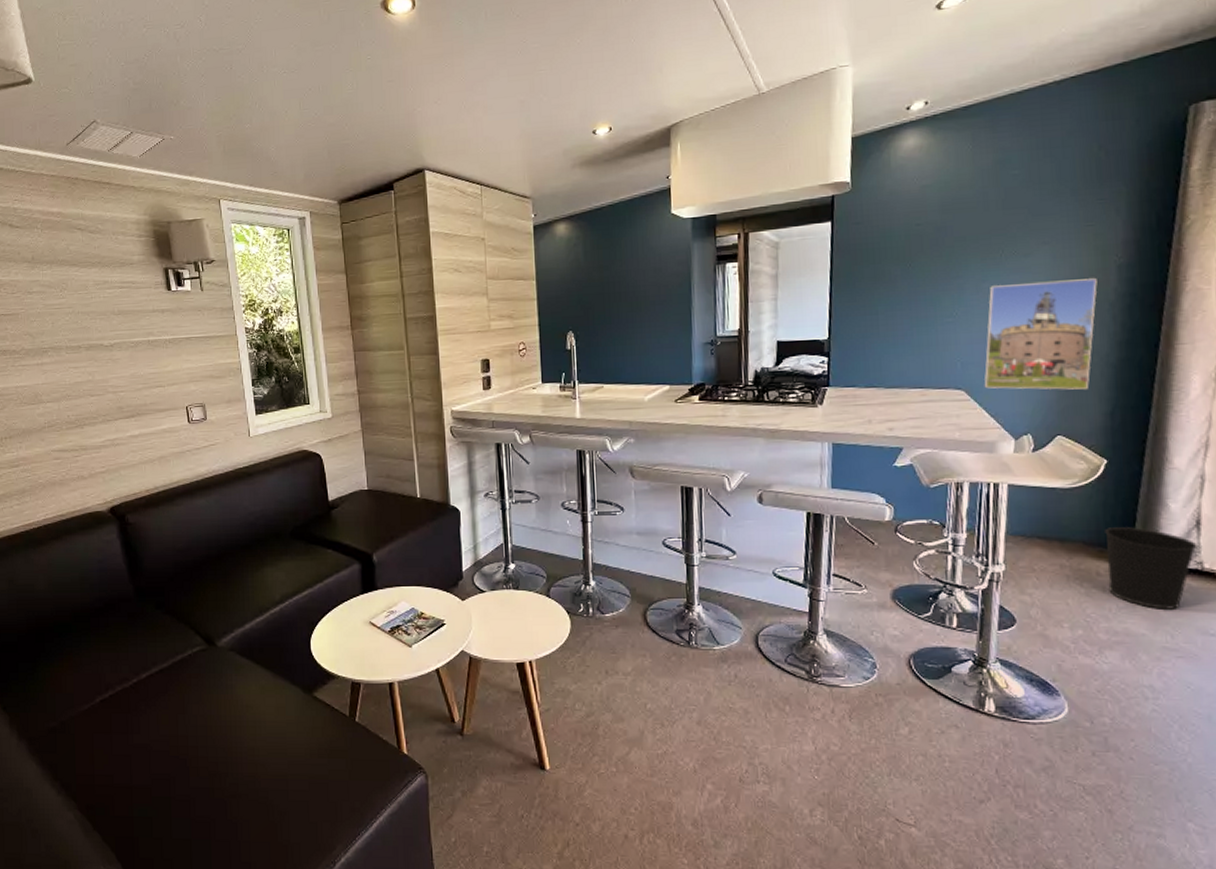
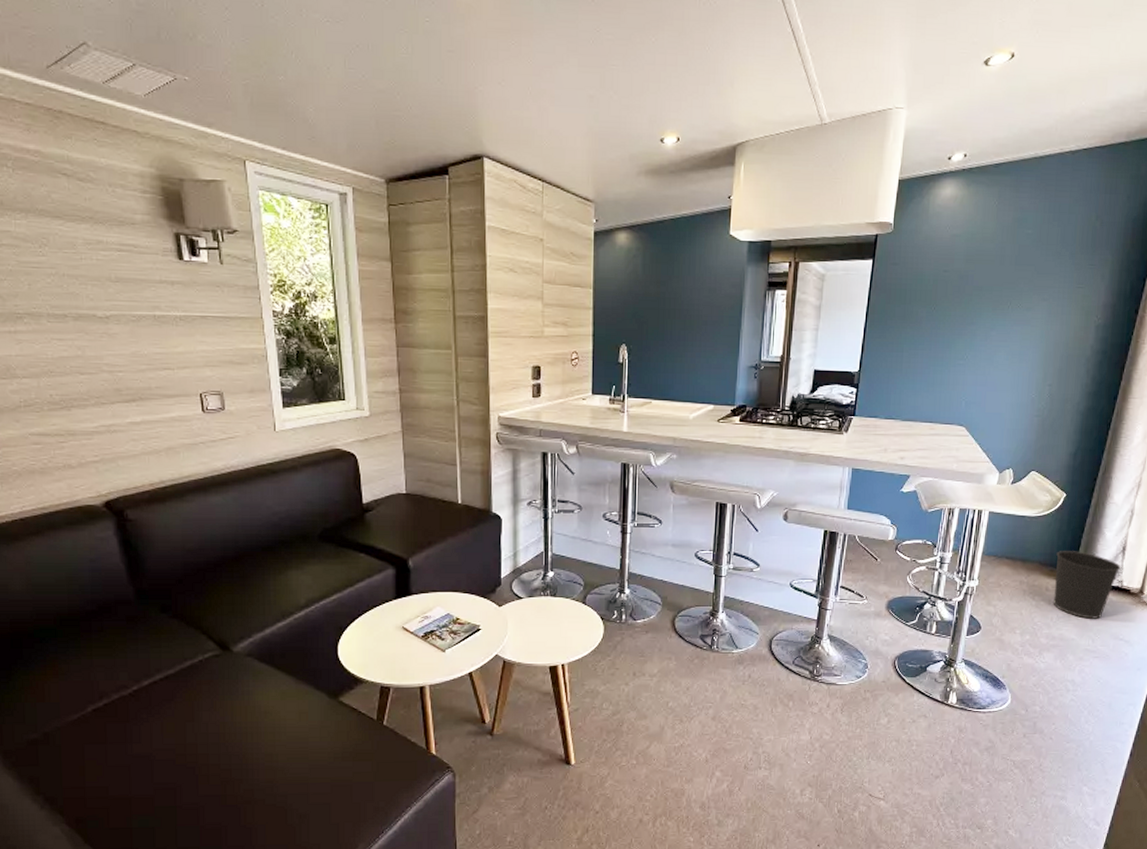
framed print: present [984,278,1097,390] -> none [981,334,1079,432]

